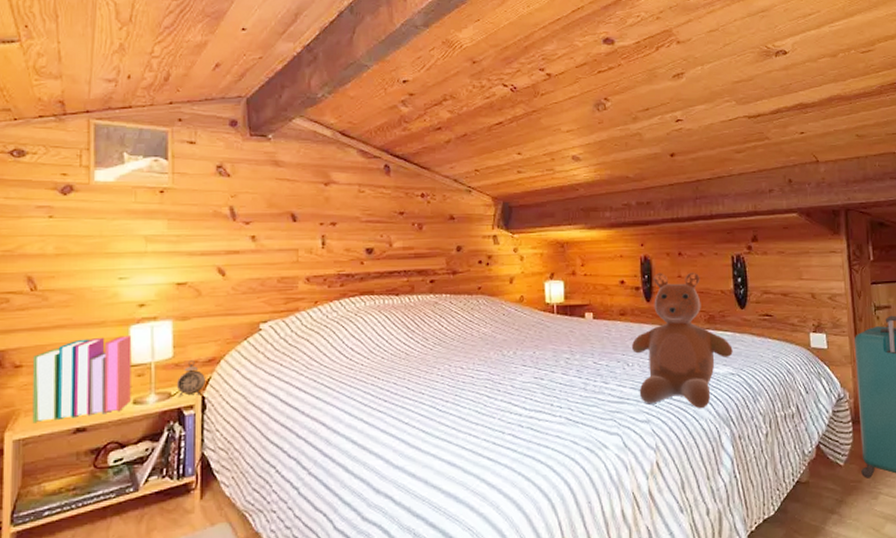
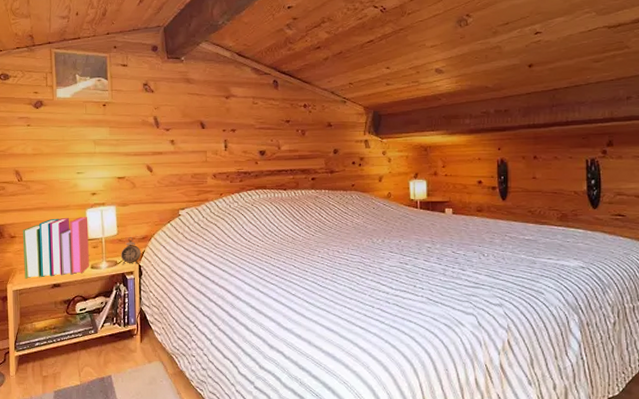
teddy bear: present [631,272,733,409] -> none [487,174,584,297]

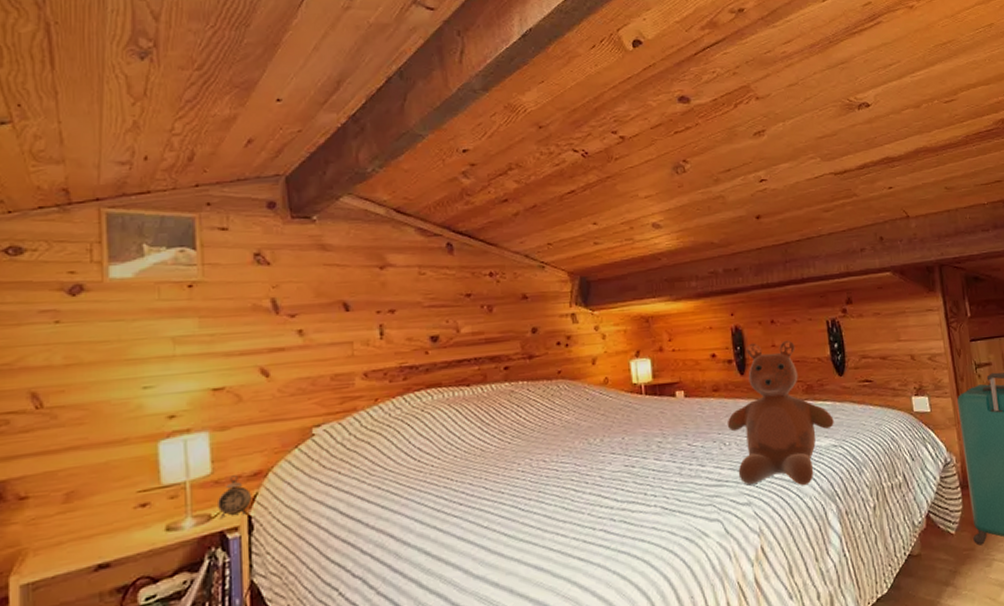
books: present [22,217,89,279] -> none [40,452,163,563]
teddy bear: none [487,174,584,297] -> present [726,340,834,486]

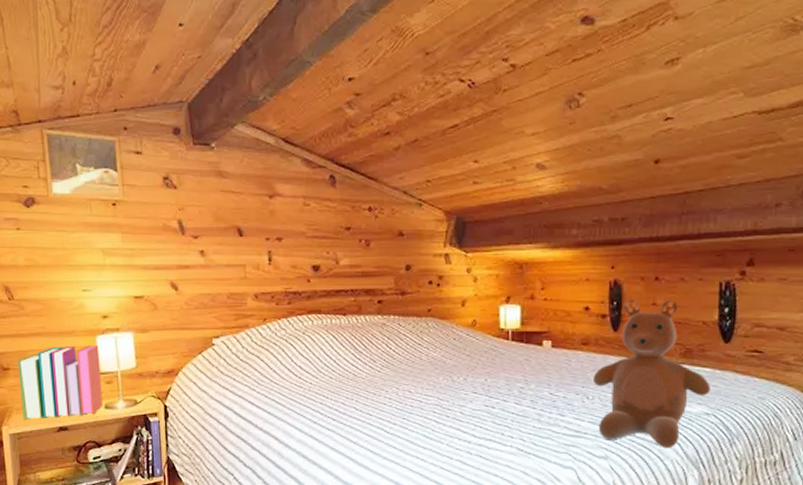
books: none [40,452,163,563] -> present [17,345,103,420]
alarm clock: present [216,475,251,519] -> none [140,371,166,405]

